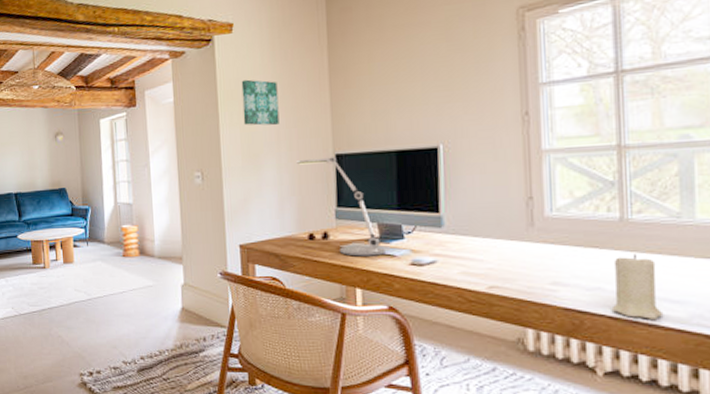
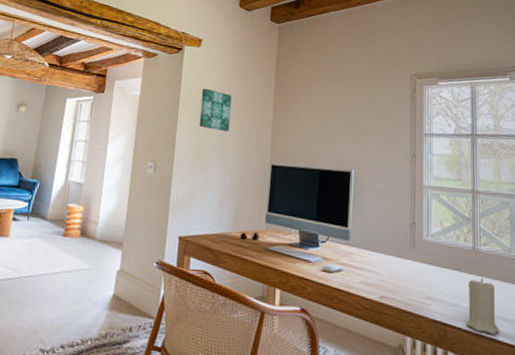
desk lamp: present [296,157,385,257] -> none [239,165,303,260]

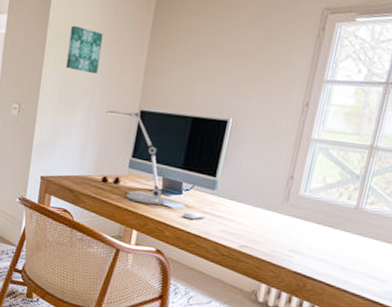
desk lamp: none [239,165,303,260] -> present [105,109,165,205]
candle: present [466,278,500,335] -> none [329,237,373,291]

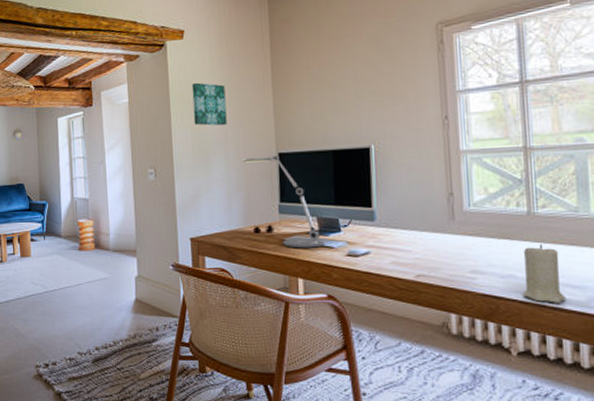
candle: none [329,237,373,291] -> present [522,244,567,303]

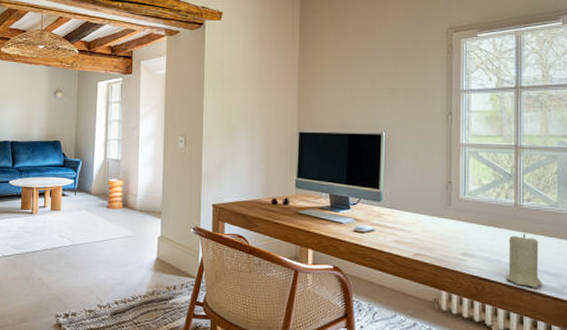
wall art: present [192,82,227,126] -> none [225,61,256,103]
desk lamp: present [243,155,324,248] -> none [266,134,334,222]

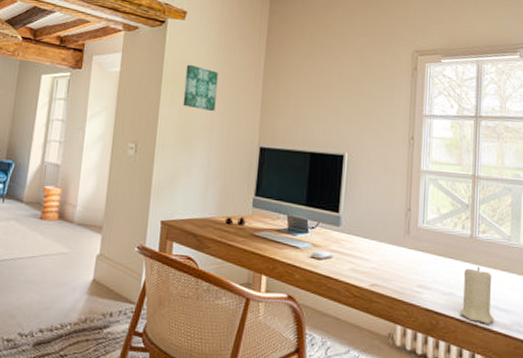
wall art: none [225,61,256,103] -> present [183,64,218,112]

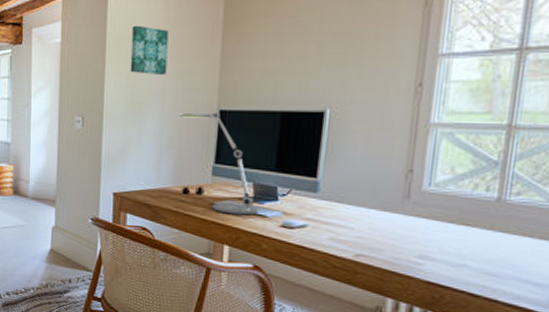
desk lamp: none [225,147,291,246] -> present [179,112,258,215]
candle: present [459,266,495,324] -> none [473,235,526,300]

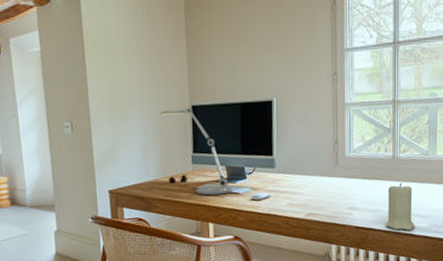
wall art: present [130,25,169,76] -> none [107,32,143,78]
candle: none [473,235,526,300] -> present [385,183,416,231]

